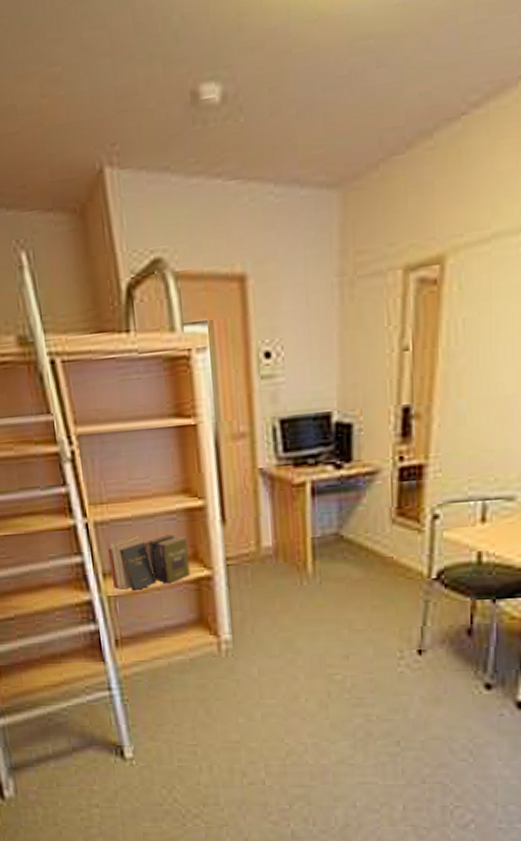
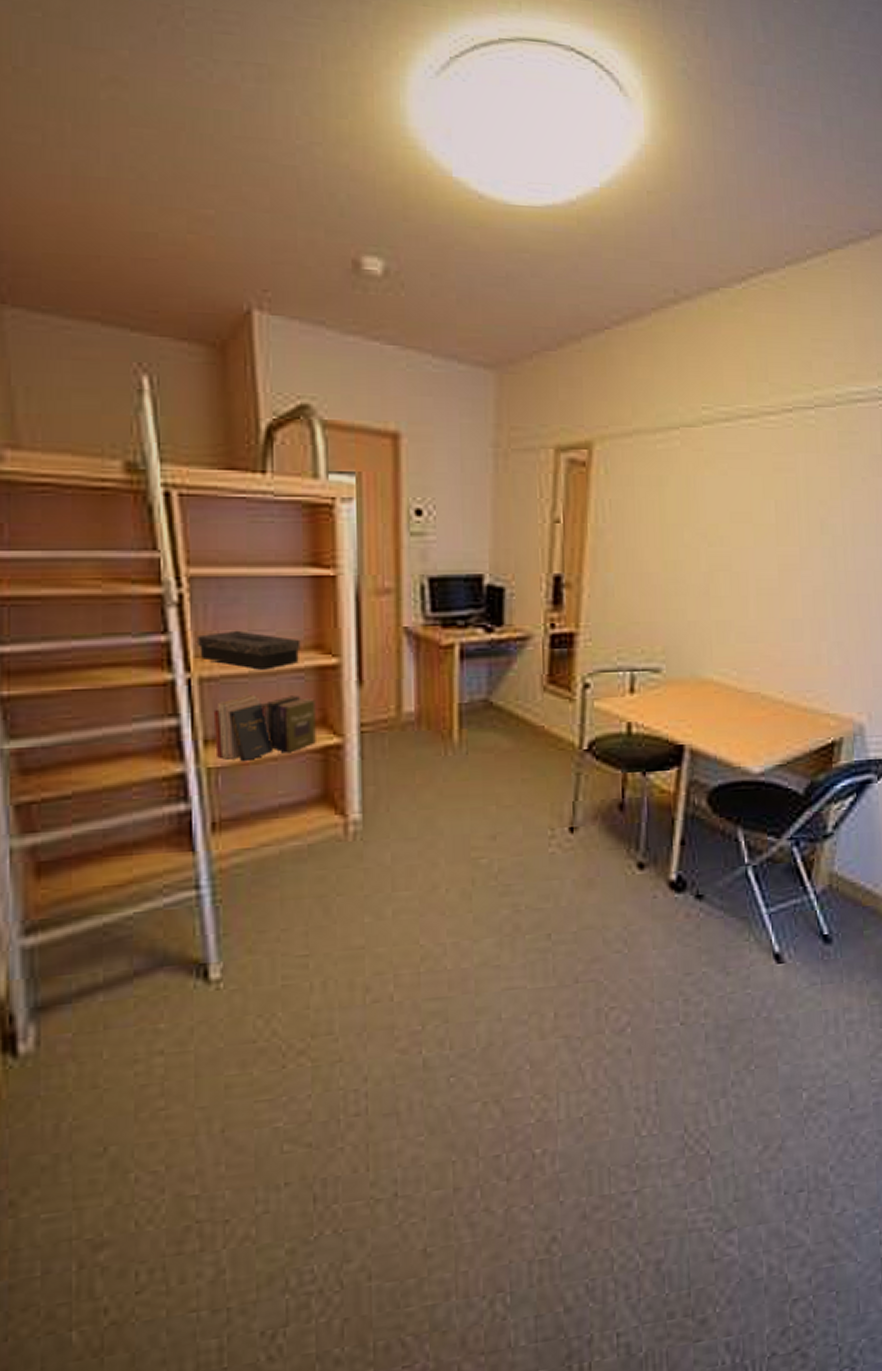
decorative box: none [89,480,172,513] -> present [198,632,301,670]

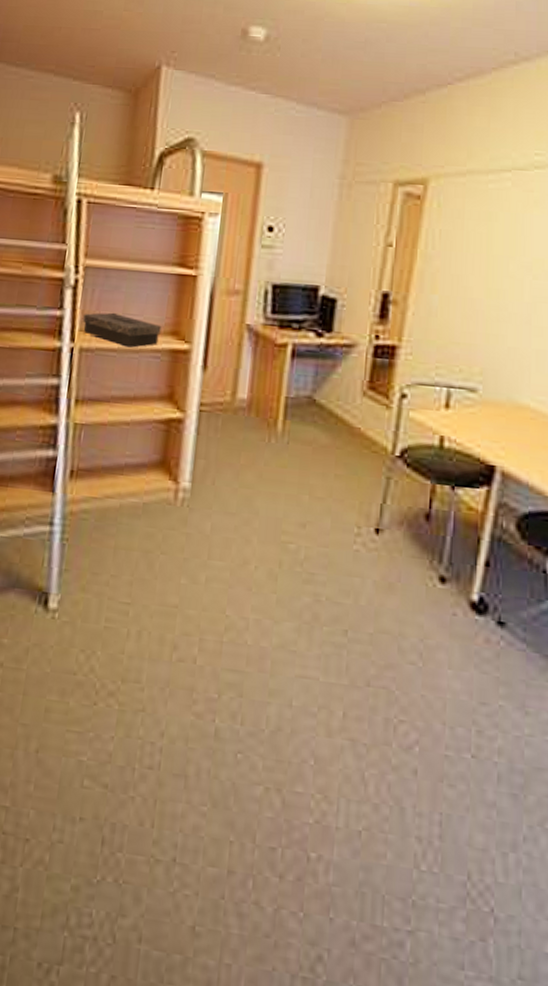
books: present [213,695,272,762] -> none [83,367,127,423]
books: present [261,695,316,753] -> none [123,372,166,421]

